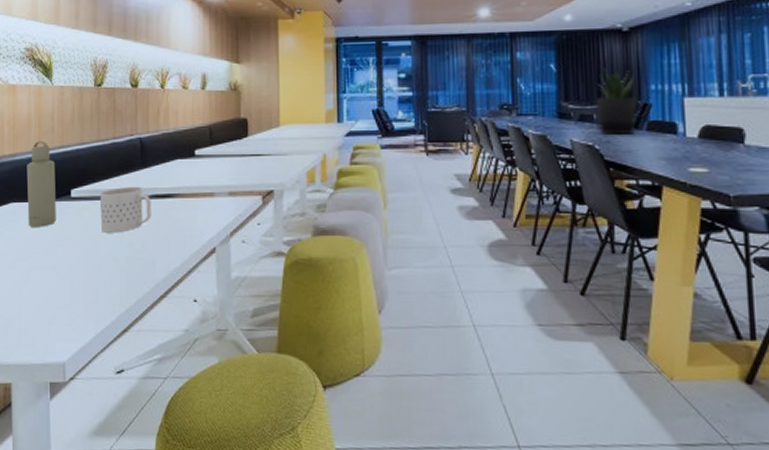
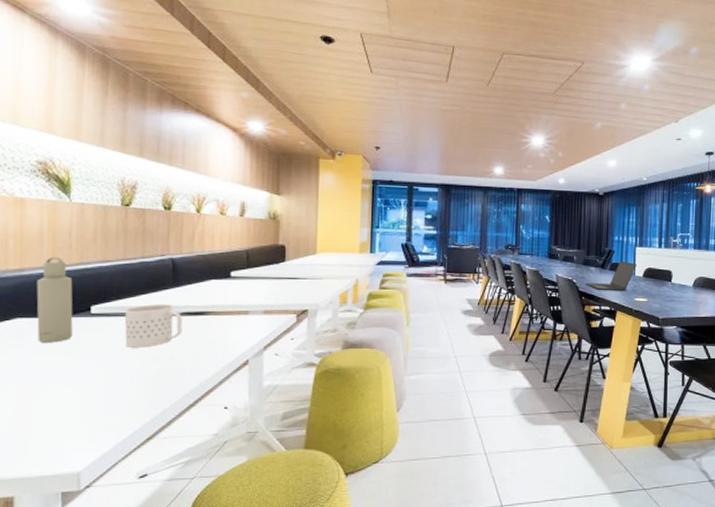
planter: present [595,68,638,136] -> none [576,222,605,273]
laptop: none [613,117,687,158] -> present [585,261,637,291]

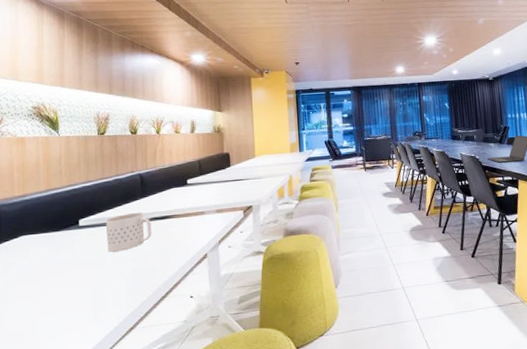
bottle: present [36,257,73,343] -> none [36,182,66,254]

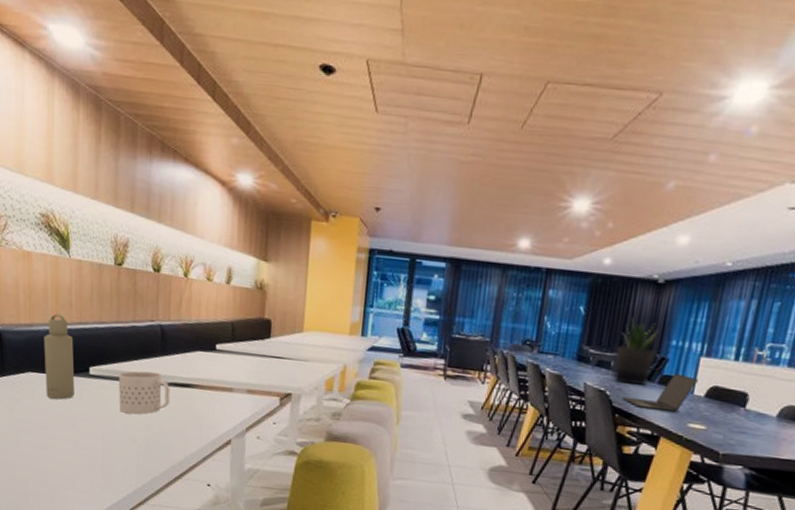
bottle: none [36,182,66,254] -> present [44,314,75,400]
planter: none [475,104,501,149] -> present [613,317,657,385]

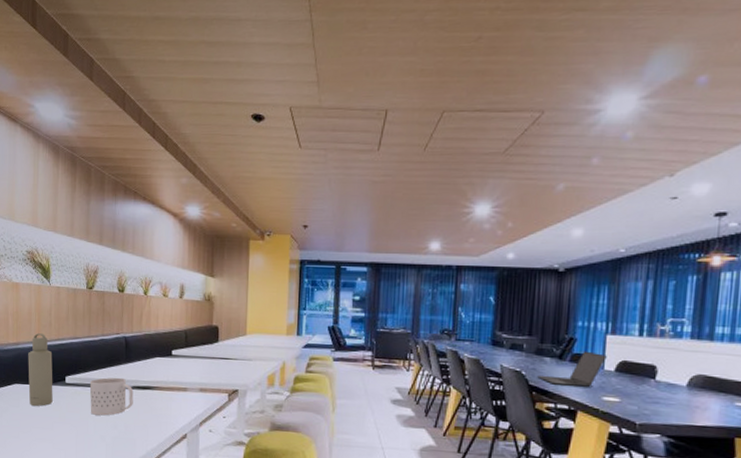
planter: present [613,317,657,385] -> none [526,303,564,364]

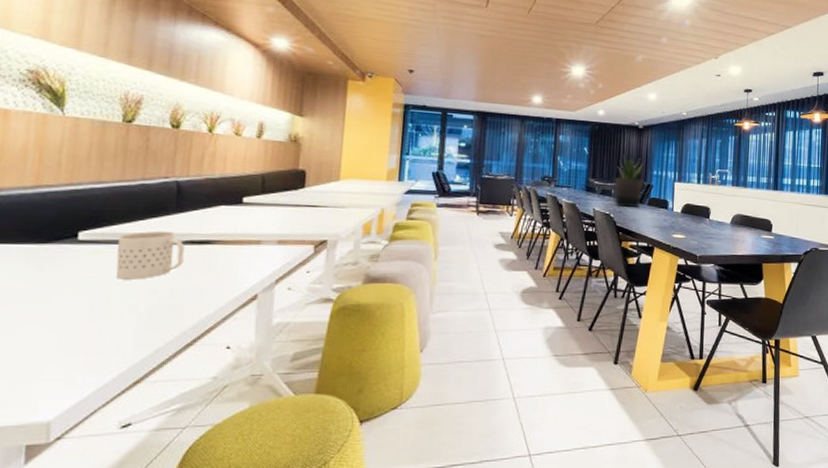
bottle: present [28,333,53,406] -> none [11,176,59,272]
planter: none [526,303,564,364] -> present [614,155,644,208]
laptop: present [537,351,607,387] -> none [623,196,675,226]

